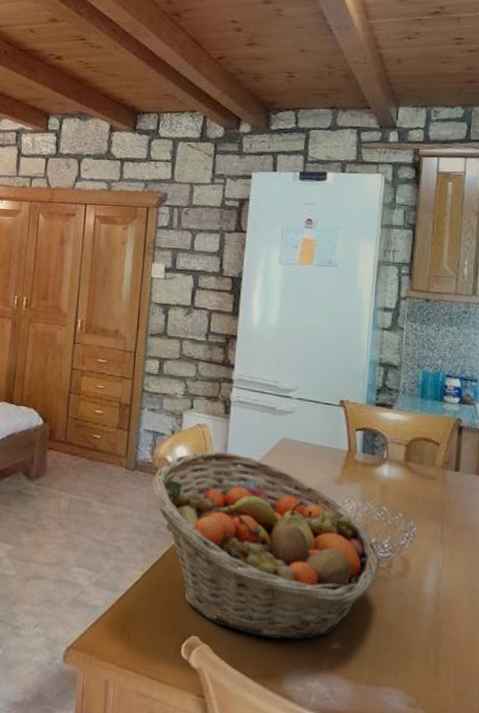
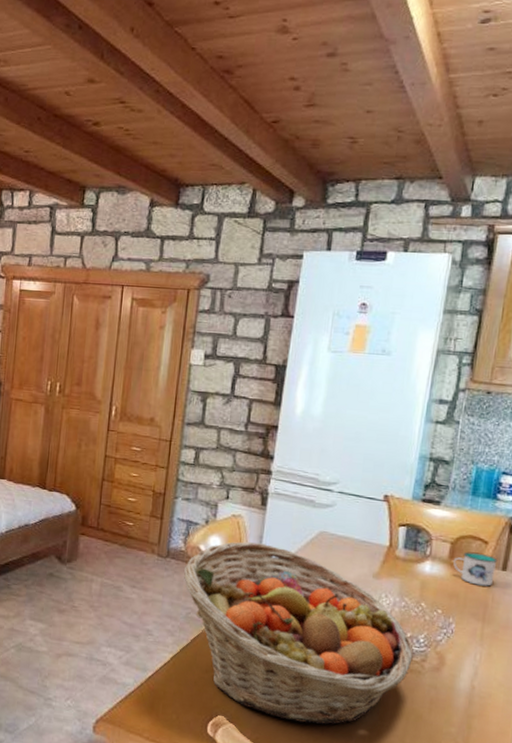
mug: none [409,454,450,488] -> present [452,551,498,587]

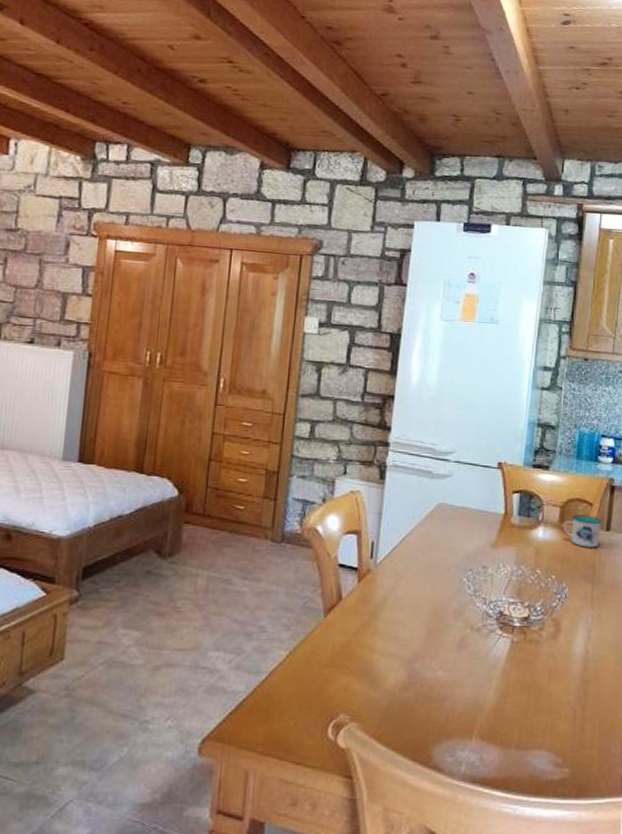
fruit basket: present [184,542,414,725] -> none [300,519,532,711]

